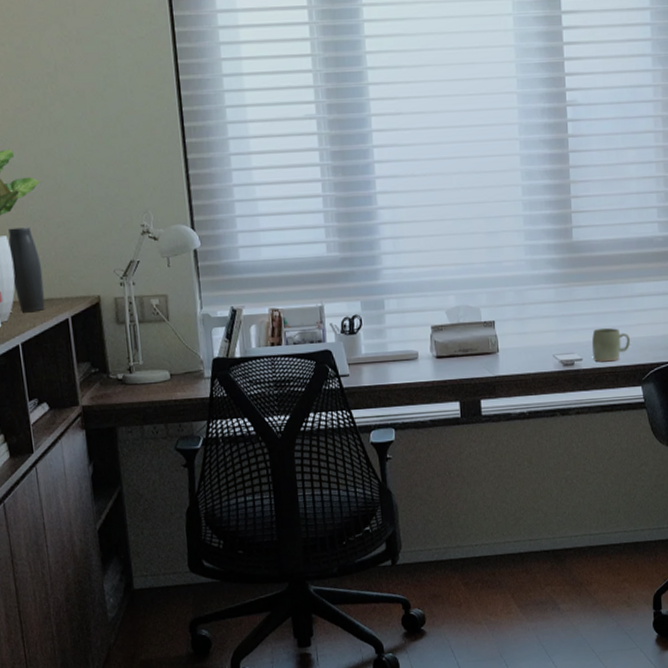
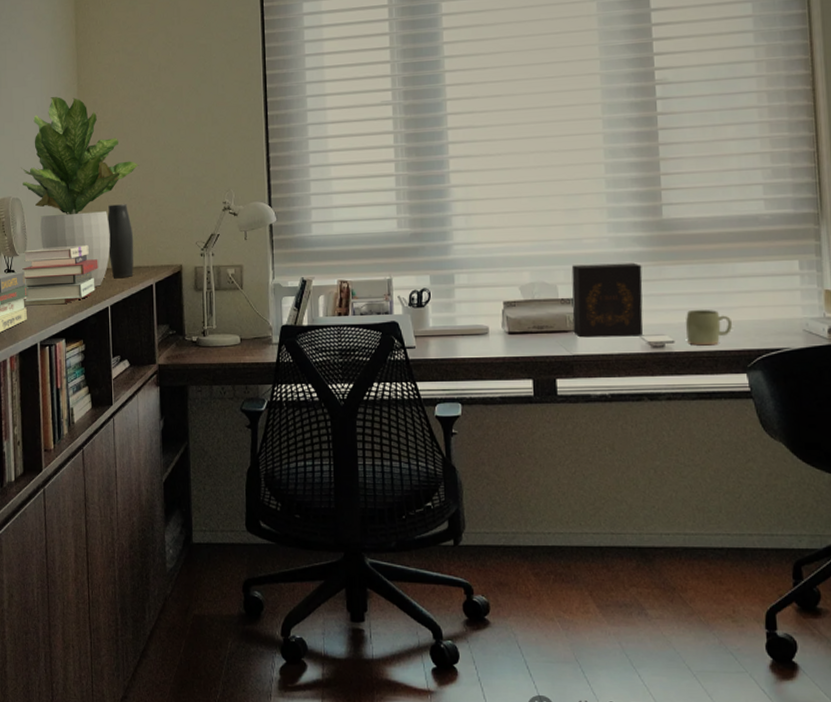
decorative box: none [493,284,556,359] -> present [571,262,643,338]

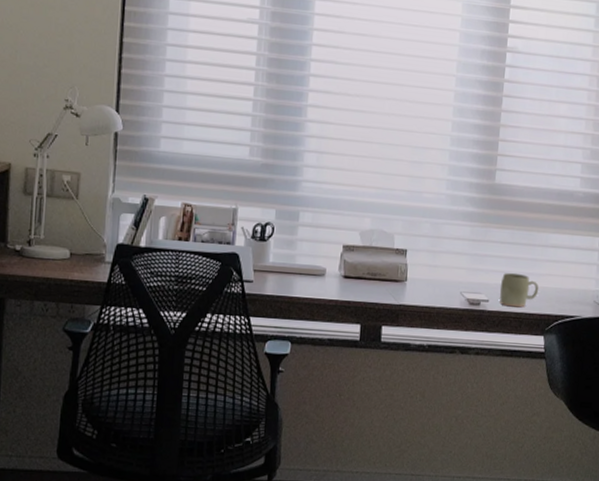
decorative box: present [571,262,643,338] -> none [403,217,471,293]

